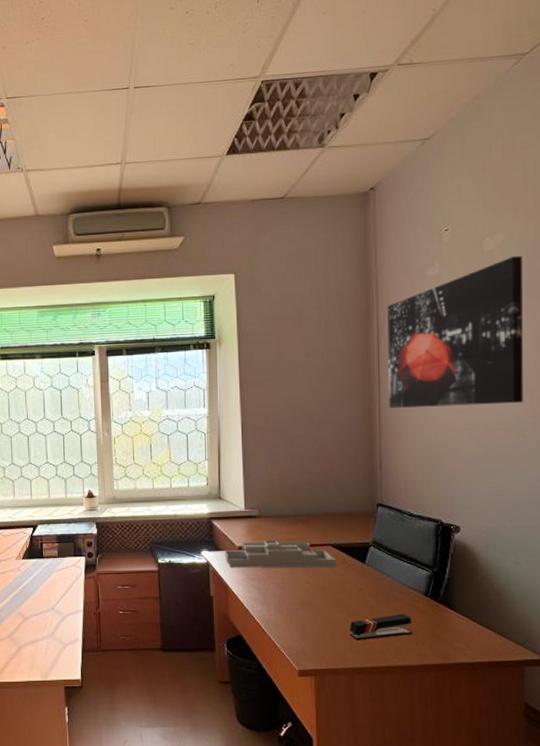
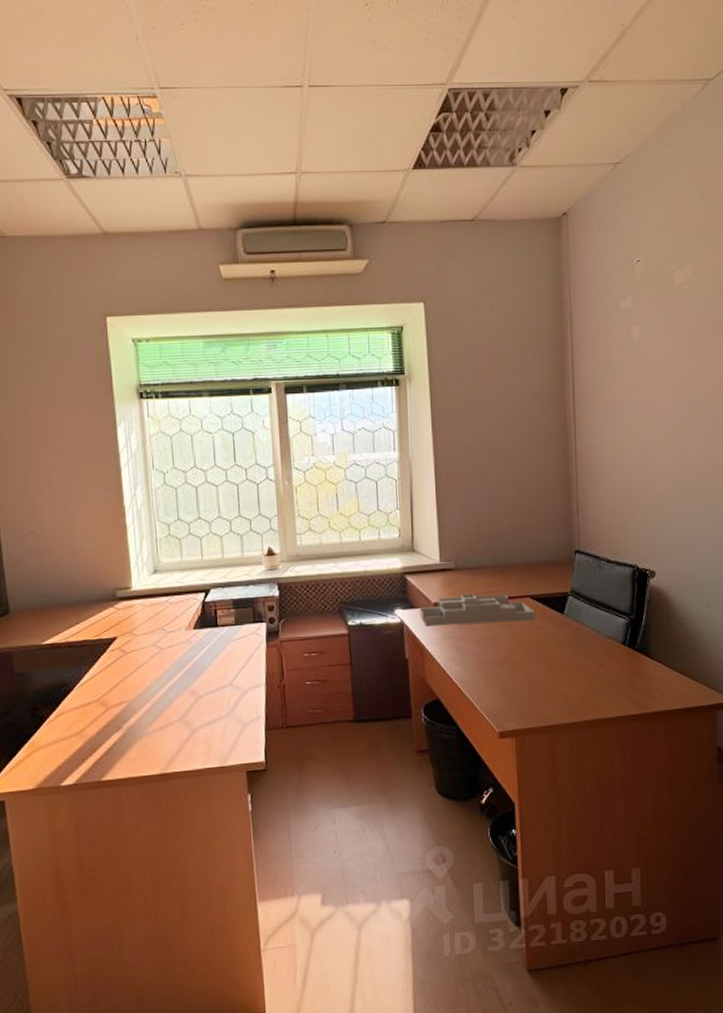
stapler: present [349,613,413,641] -> none [549,664,611,696]
wall art: present [387,256,523,408] -> none [582,290,713,449]

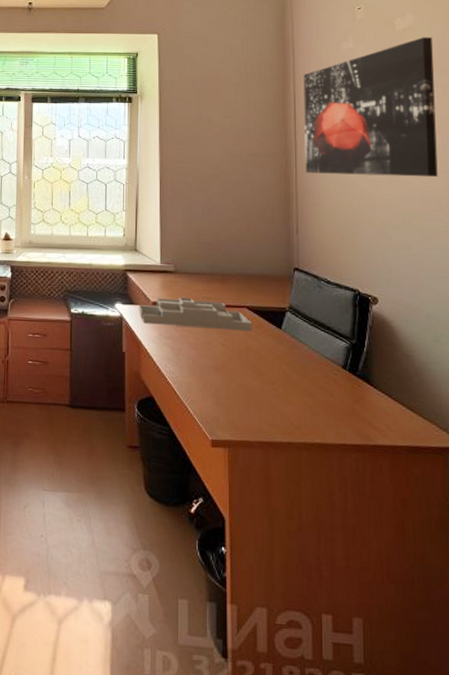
wall art: none [582,290,713,449] -> present [303,37,438,178]

